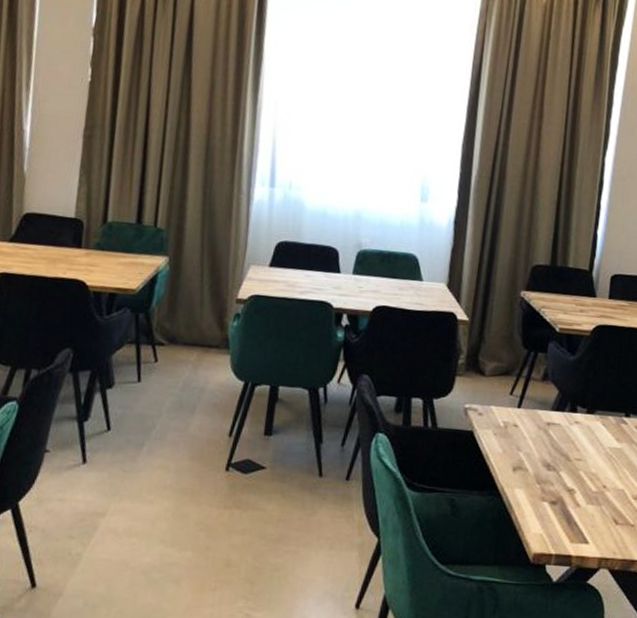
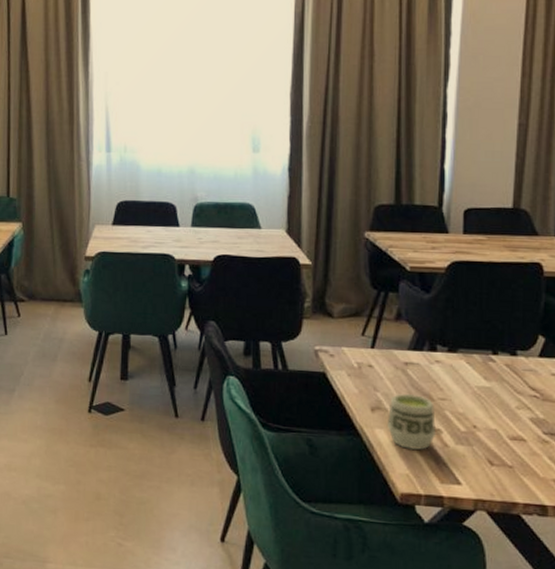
cup: none [526,454,571,510] -> present [386,394,437,450]

